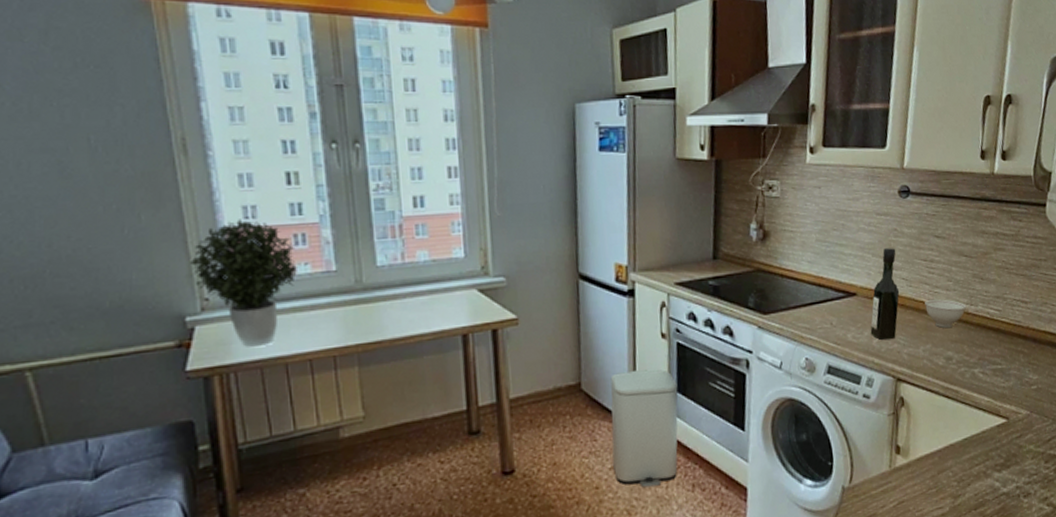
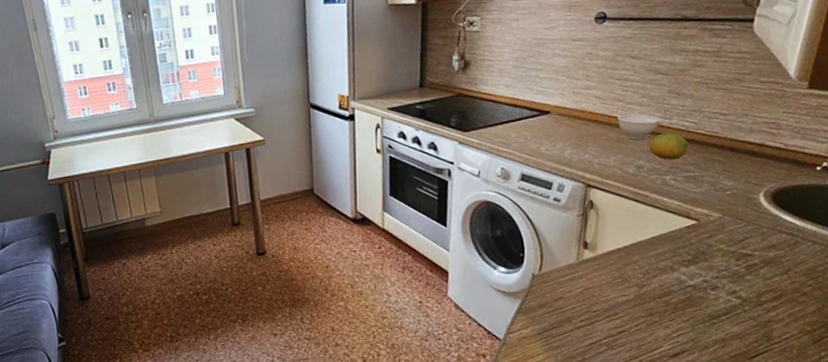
potted plant: present [190,219,299,347] -> none [45,74,112,164]
pedal bin: present [610,370,678,488] -> none [336,178,391,269]
bottle: present [870,248,900,340] -> none [562,70,593,151]
fruit: none [957,320,995,350] -> present [649,132,689,160]

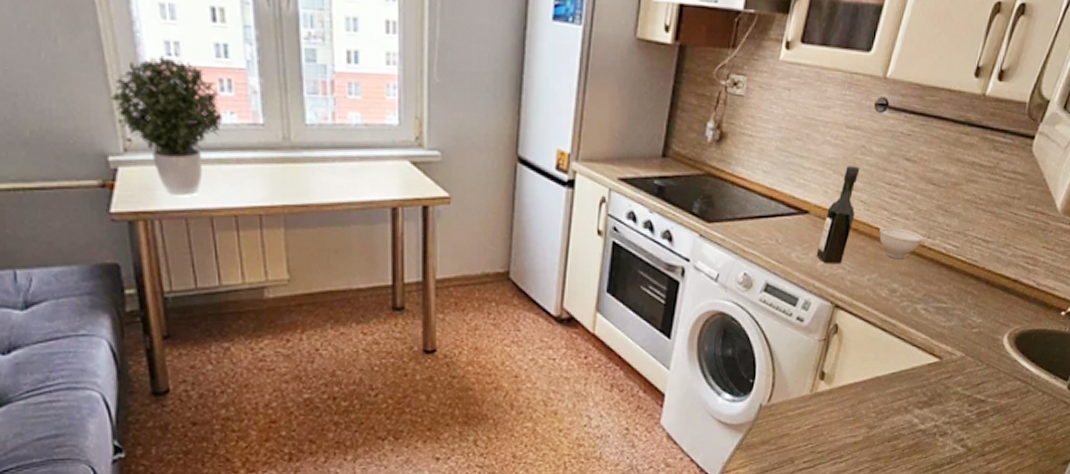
potted plant: none [45,74,112,164] -> present [111,55,224,196]
bottle: none [562,70,593,151] -> present [816,166,860,265]
fruit: present [649,132,689,160] -> none [906,254,947,286]

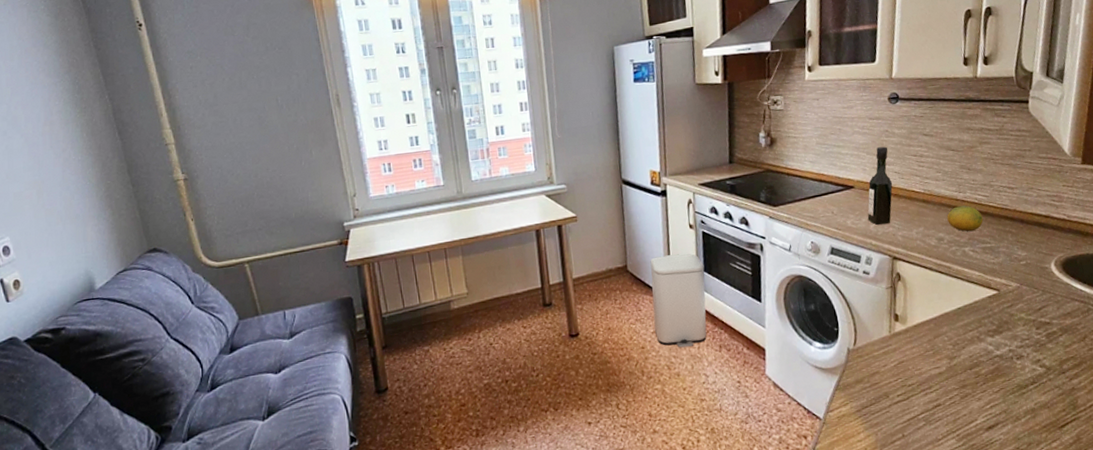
potted plant: present [111,55,224,196] -> none [345,150,418,243]
pedal bin: none [533,264,608,383] -> present [650,254,707,348]
bowl: present [879,228,924,260] -> none [916,188,956,214]
fruit: none [906,254,947,286] -> present [947,205,984,232]

